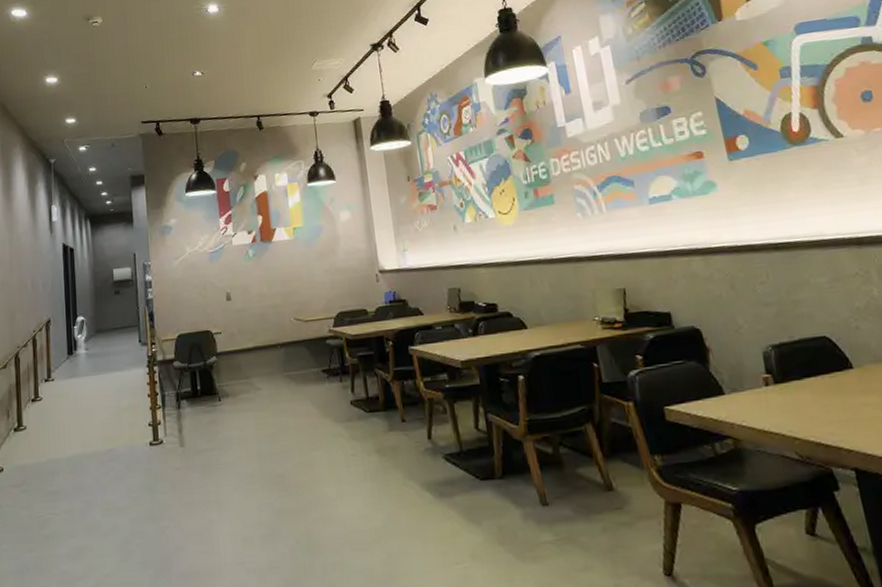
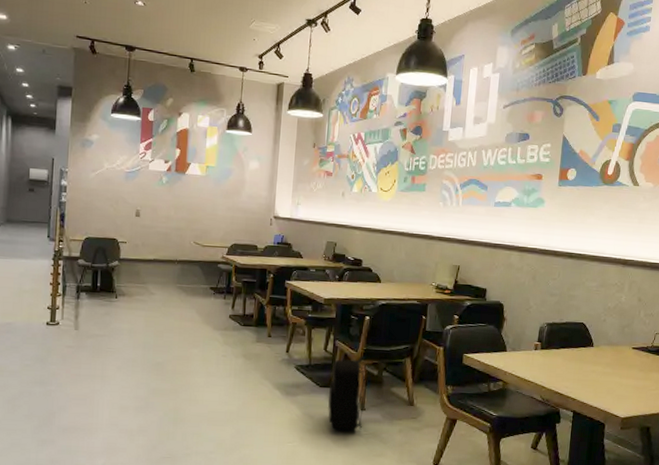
backpack: none [489,429,551,538] -> present [327,356,368,430]

